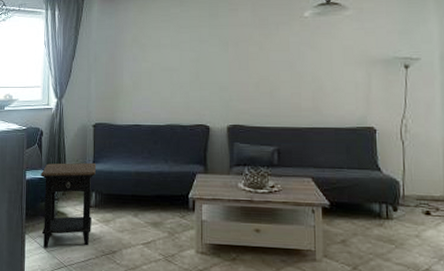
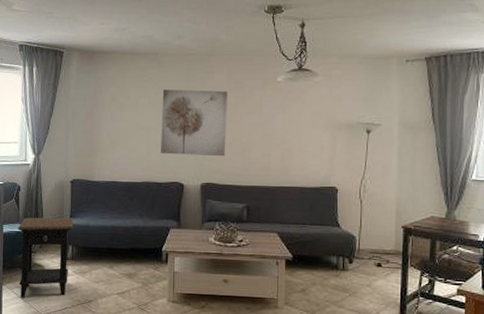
wall art: none [185,28,253,97] -> present [161,89,227,157]

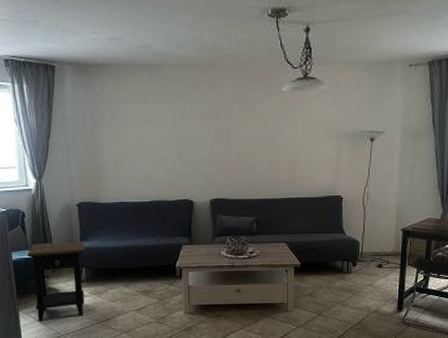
wall art: present [161,89,227,157] -> none [165,103,234,172]

